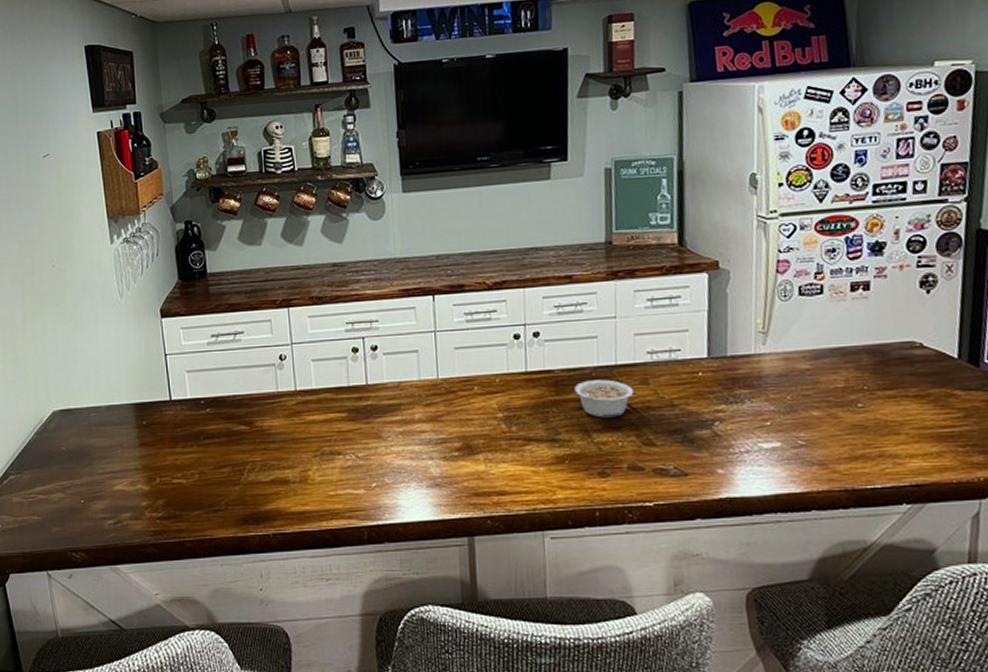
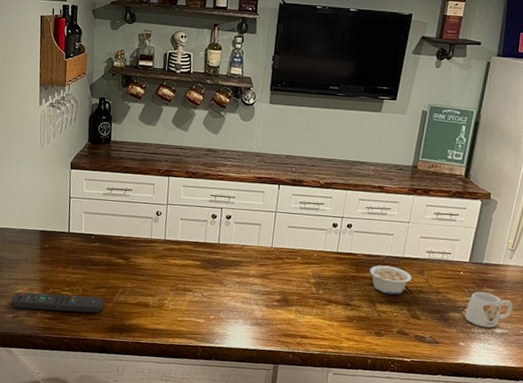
remote control: none [110,480,230,511] -> present [12,292,104,313]
mug: none [717,395,781,444] -> present [466,291,513,328]

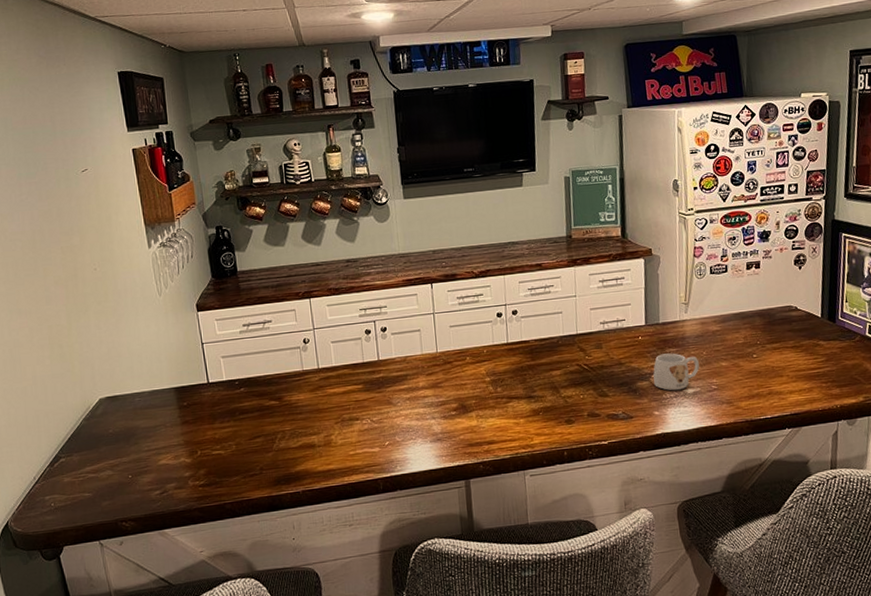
remote control: present [12,292,104,313] -> none [155,448,264,483]
legume: present [369,265,412,295] -> none [545,346,591,377]

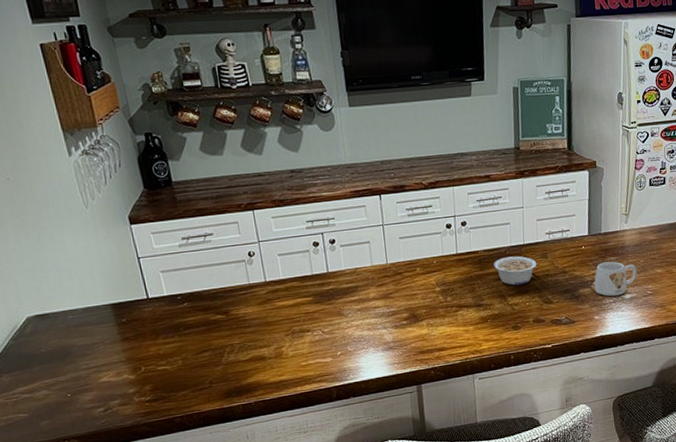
legume: none [545,346,591,377] -> present [493,256,537,286]

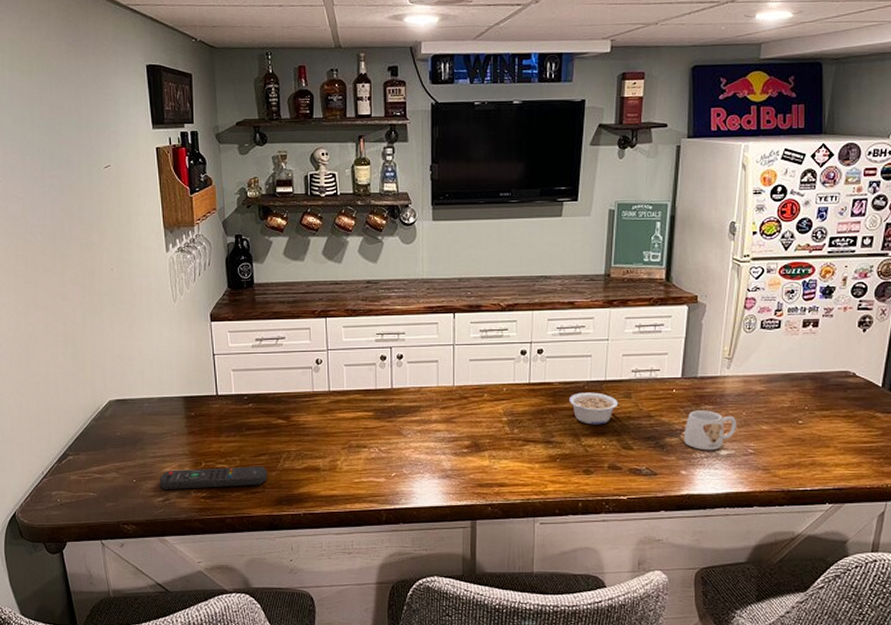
remote control: none [97,362,213,400] -> present [159,466,267,490]

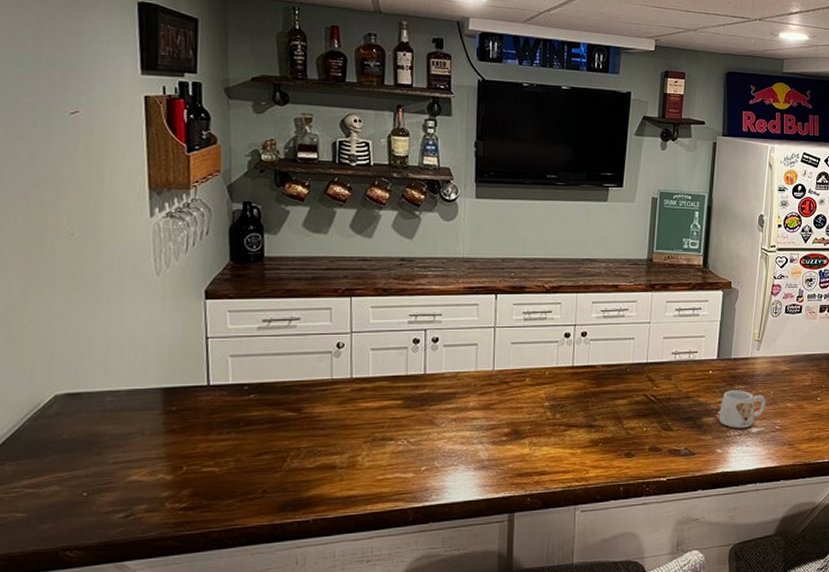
remote control: present [159,466,267,490] -> none [121,467,269,504]
legume: present [568,392,619,425] -> none [611,374,659,407]

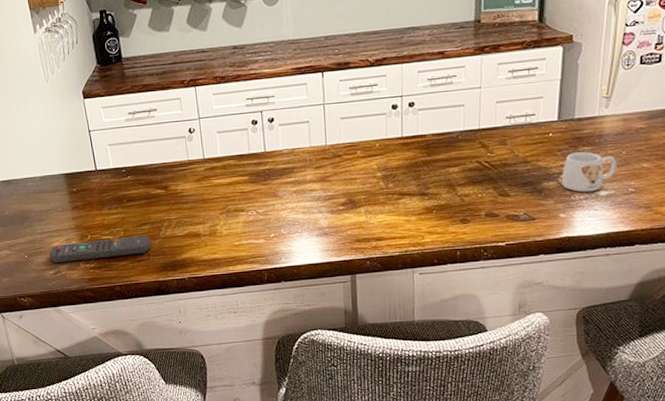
remote control: none [121,467,269,504] -> present [49,235,151,264]

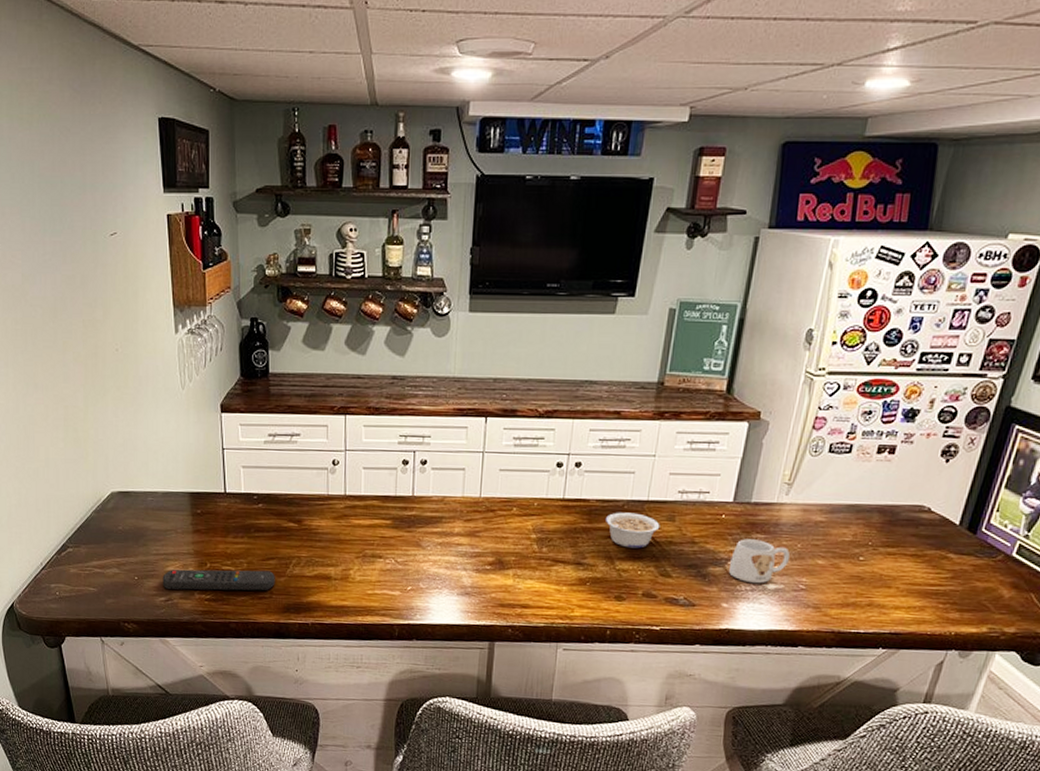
legume: none [442,141,494,174] -> present [605,512,660,549]

